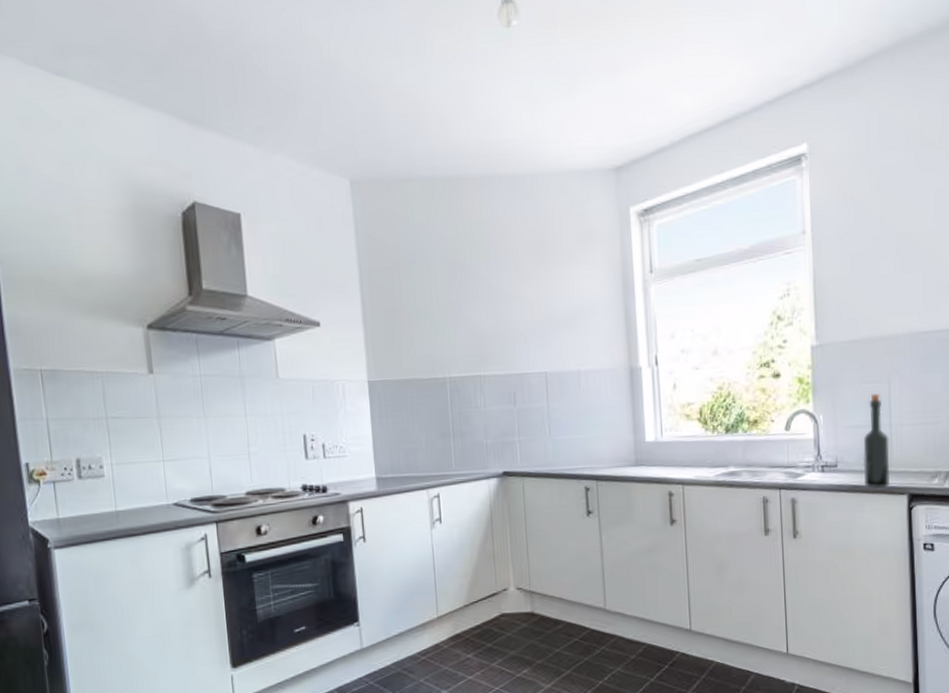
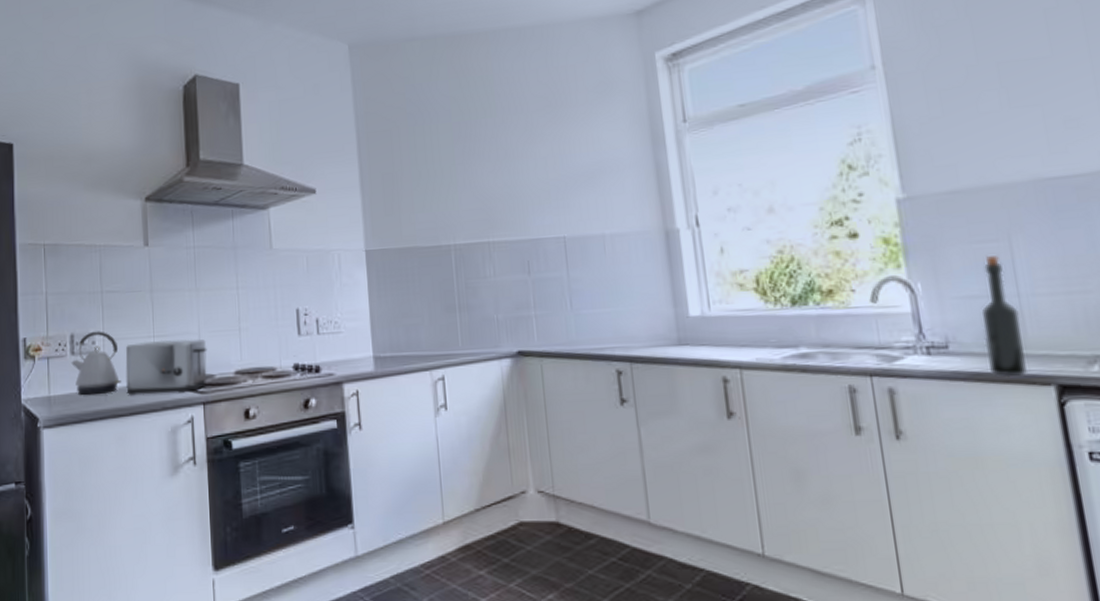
kettle: none [79,455,132,518] -> present [71,331,121,396]
toaster: none [135,462,219,516] -> present [125,338,207,395]

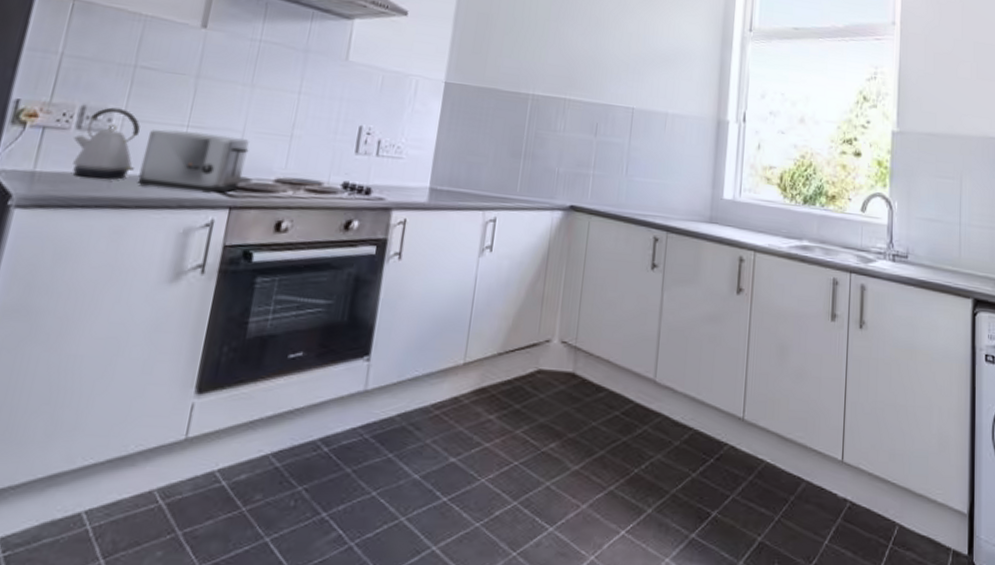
wine bottle: present [981,256,1027,378] -> none [932,189,958,288]

